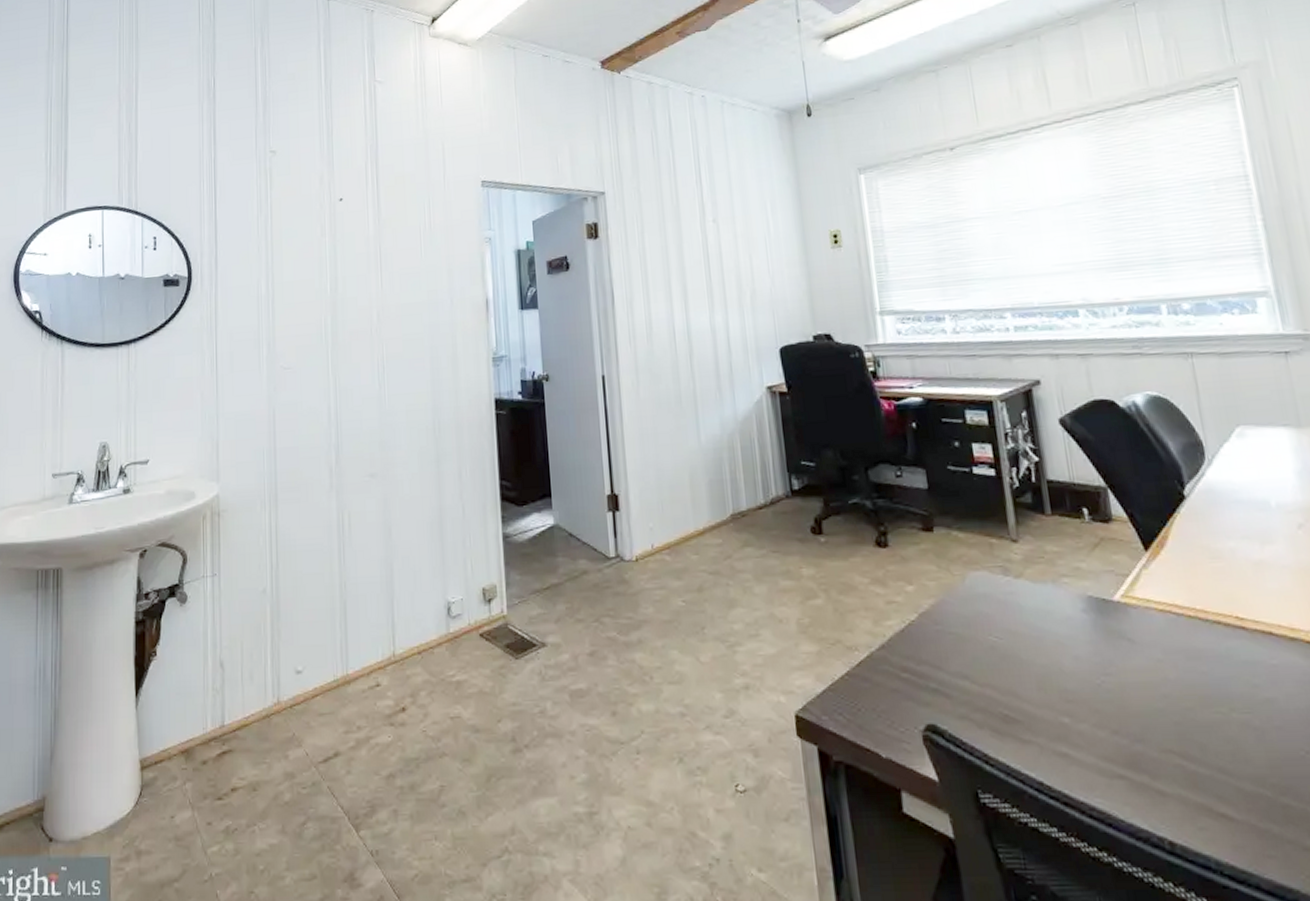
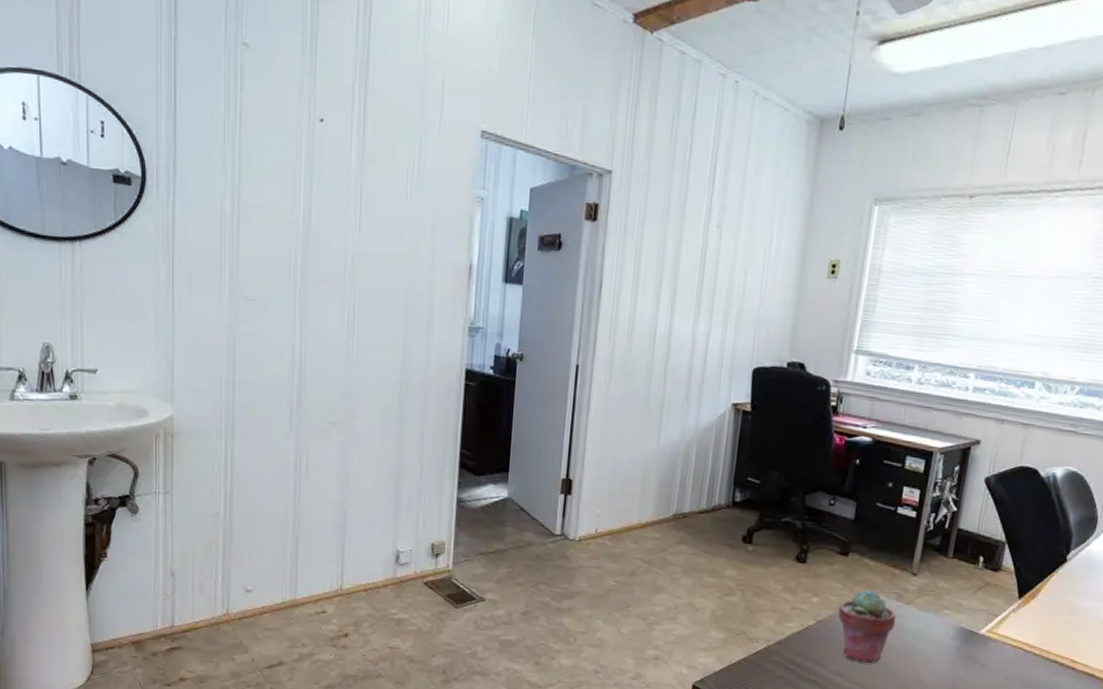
potted succulent: none [938,567,1012,657] -> present [838,589,896,663]

